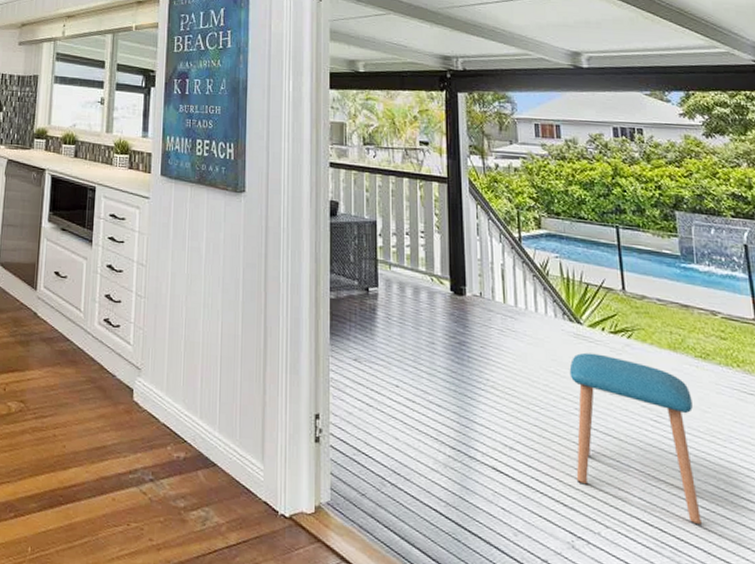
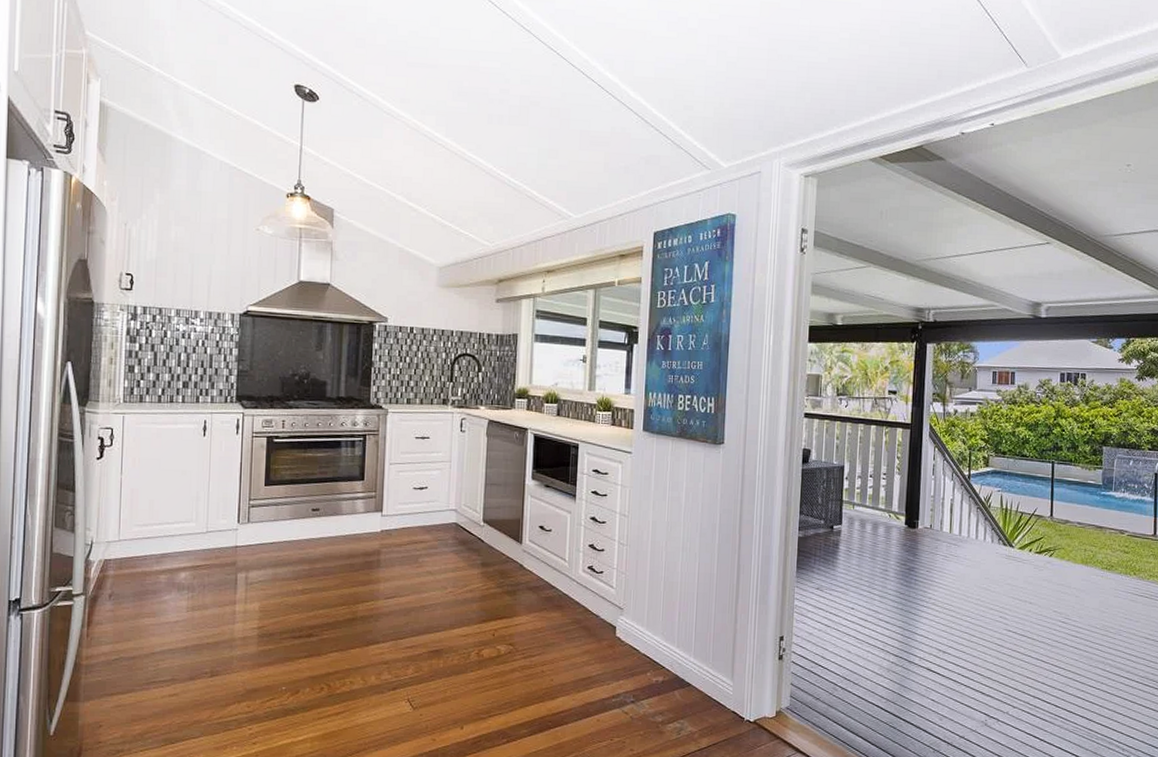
stool: present [569,352,702,526] -> none [994,570,1095,700]

